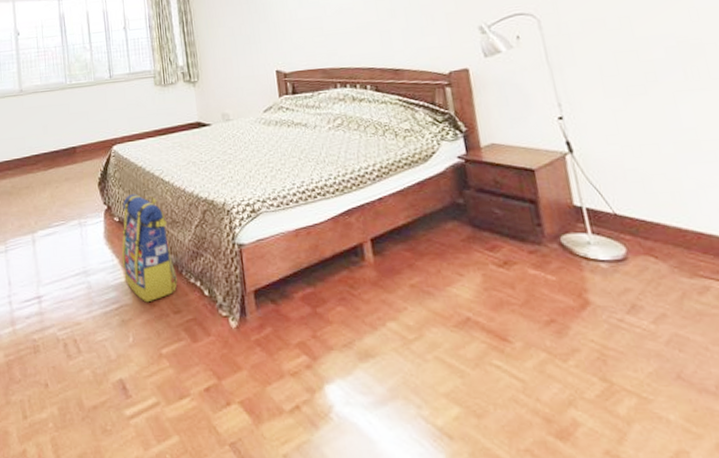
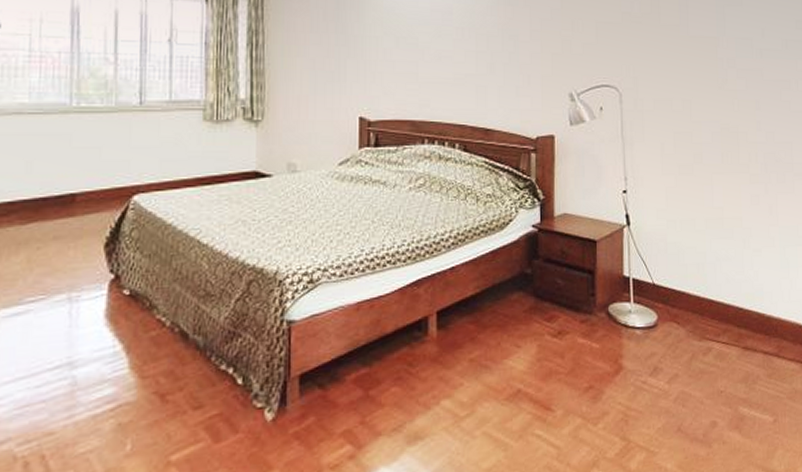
backpack: present [121,193,177,303] -> none [127,258,203,399]

